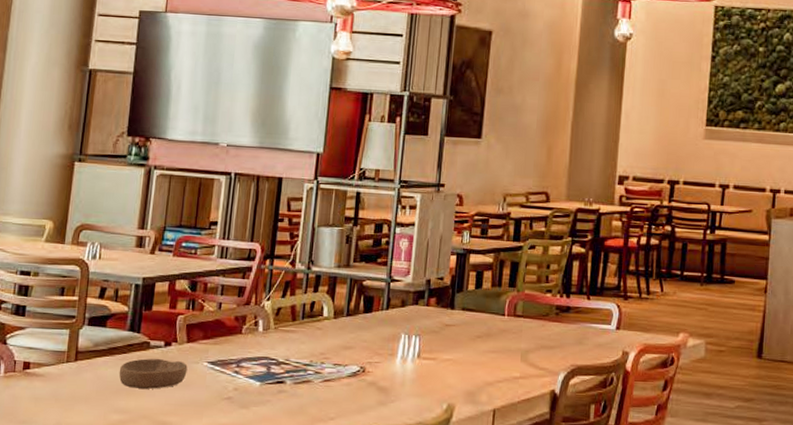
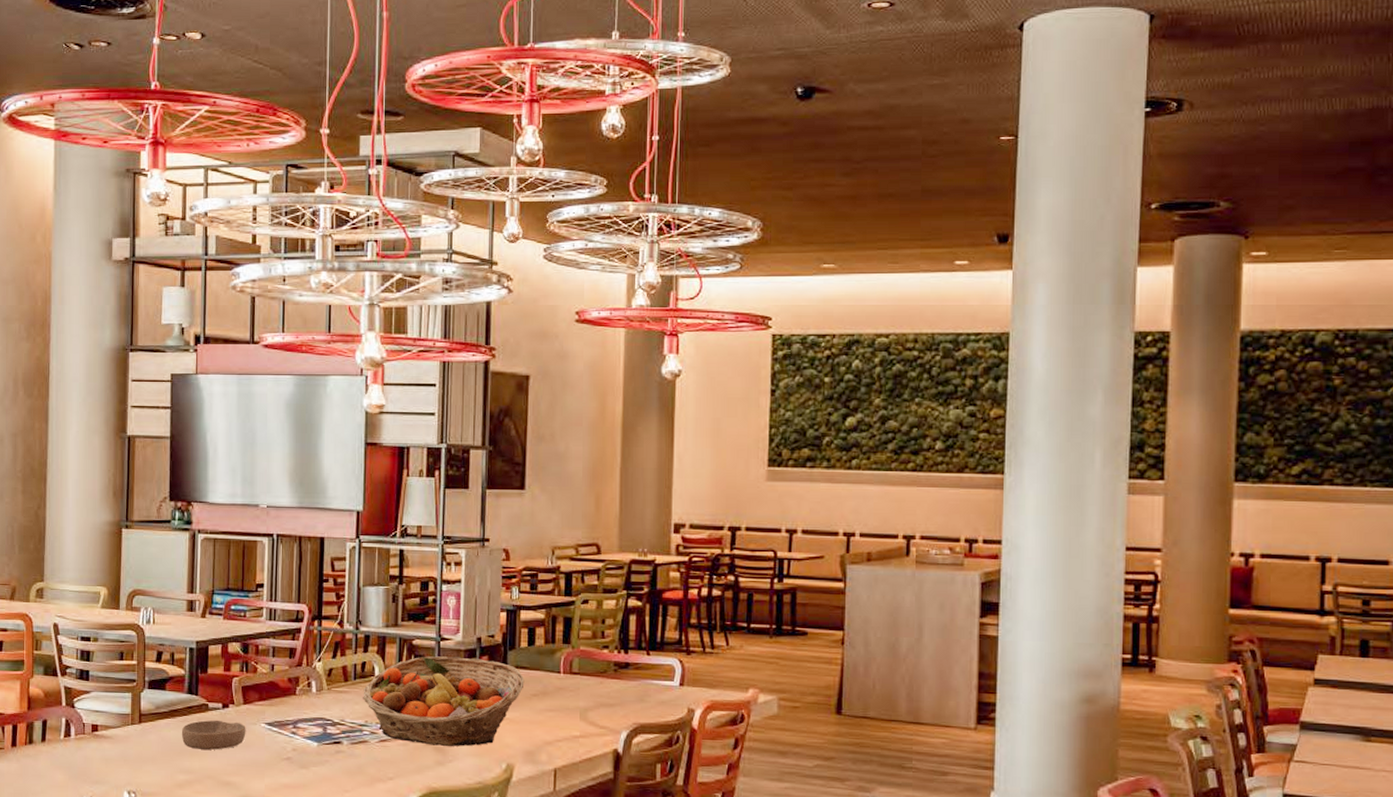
fruit basket: none [309,297,470,387] -> present [363,656,525,747]

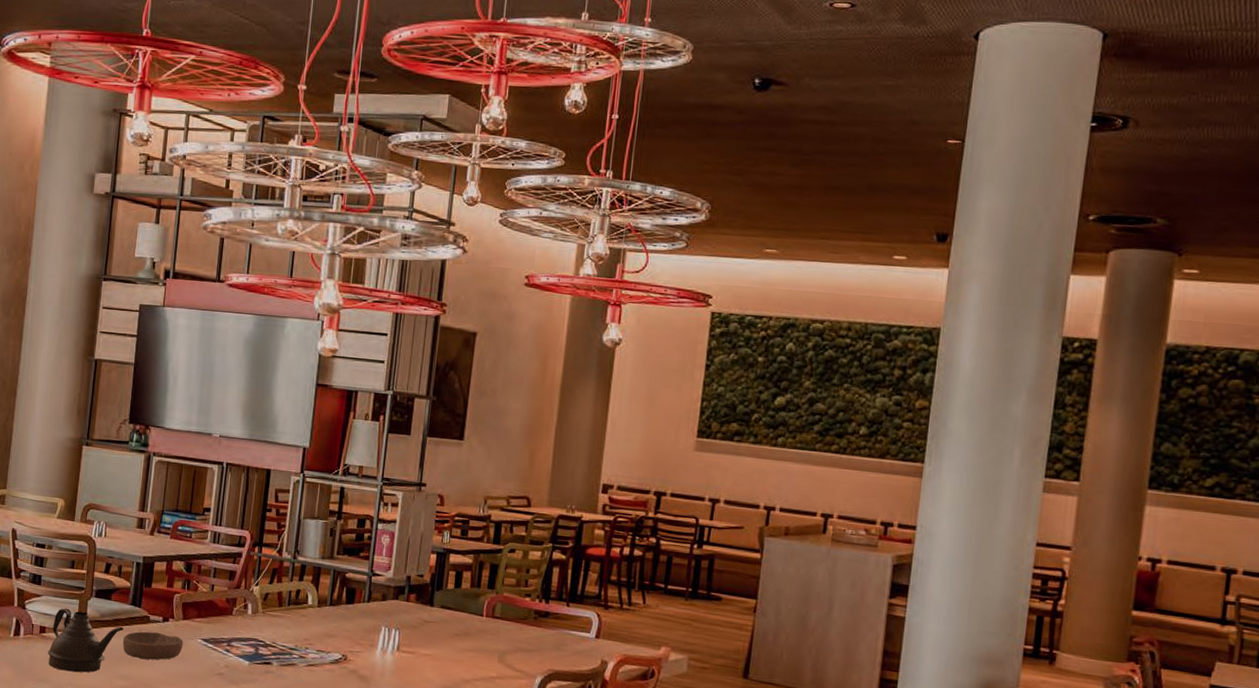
teapot: none [102,702,181,771] -> present [47,608,124,673]
fruit basket: present [363,656,525,747] -> none [295,589,449,678]

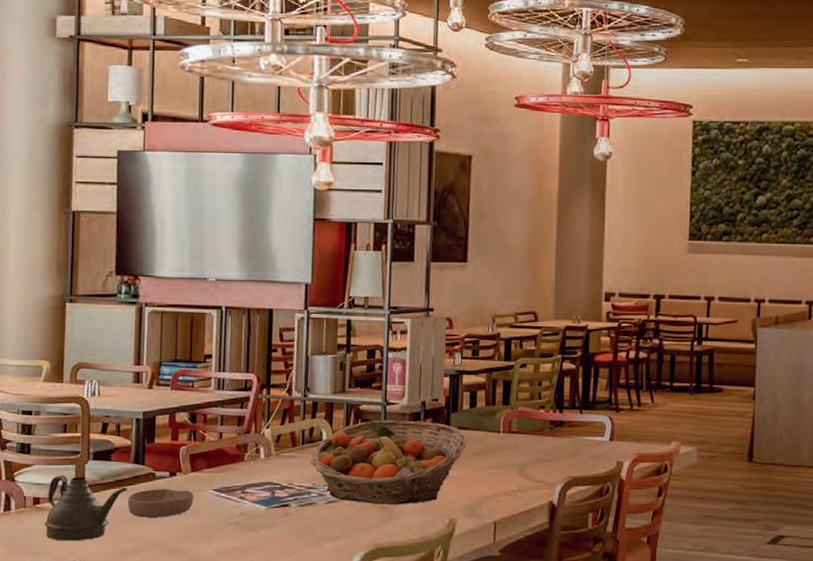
fruit basket: none [295,589,449,678] -> present [311,420,467,504]

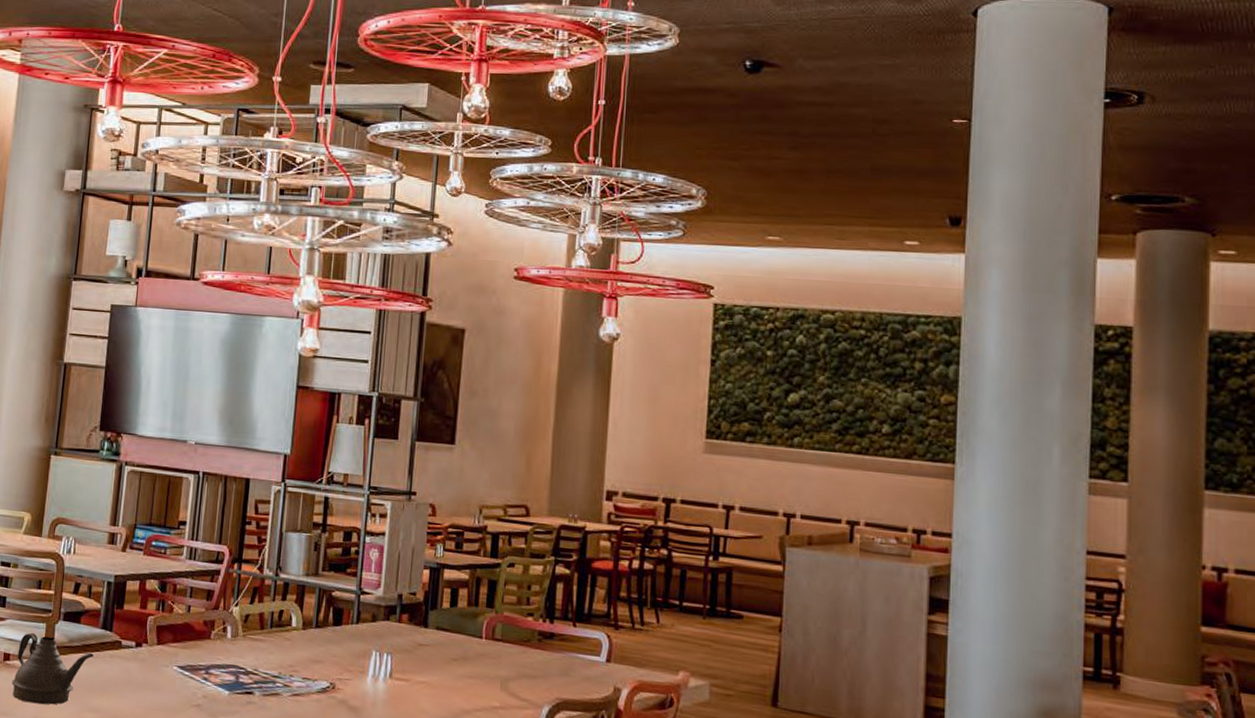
bowl: present [127,489,194,517] -> none [92,658,158,691]
fruit basket: present [311,420,467,504] -> none [278,609,445,709]

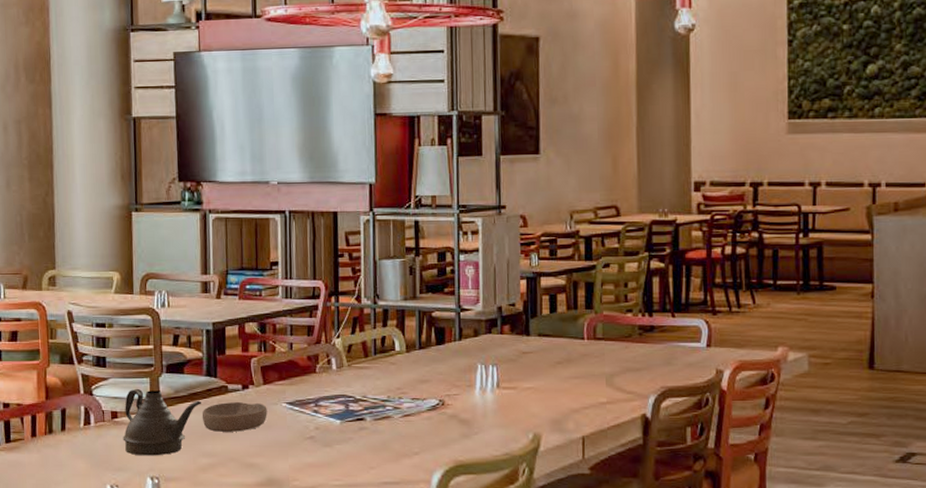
bowl: none [92,658,158,691] -> present [202,402,267,432]

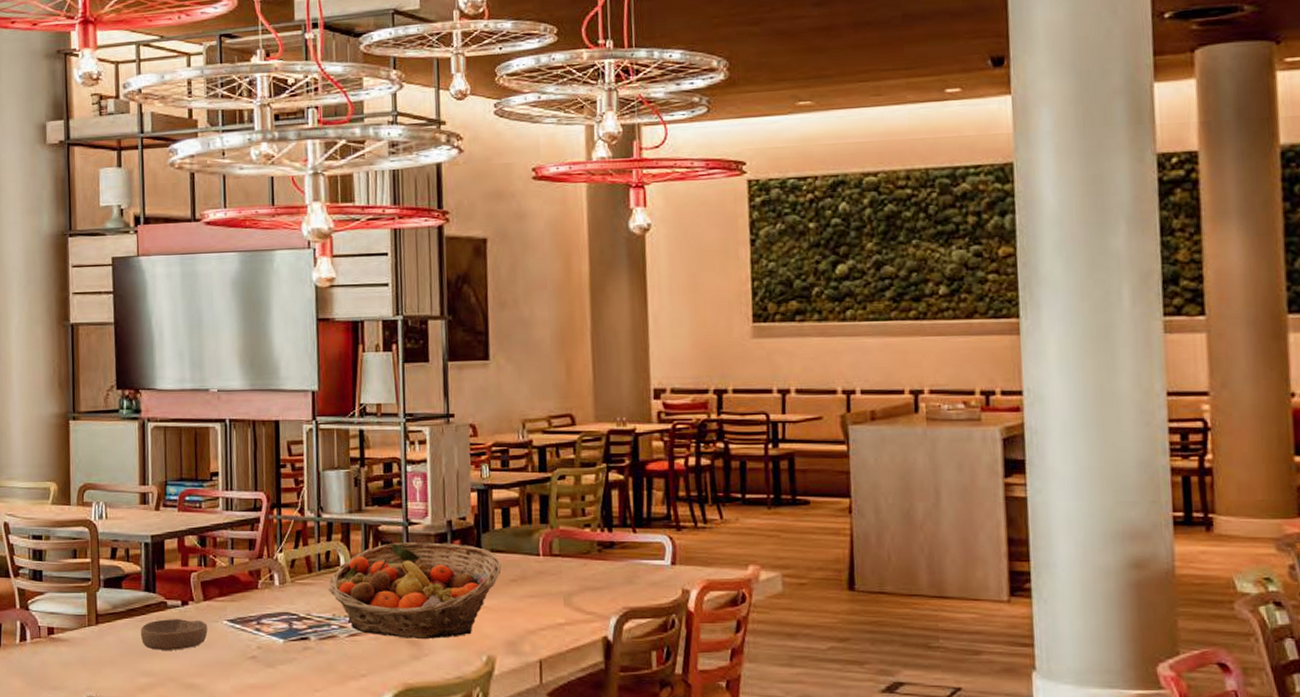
teapot: present [123,388,201,456] -> none [59,603,140,675]
fruit basket: none [384,327,548,418] -> present [328,542,501,639]

